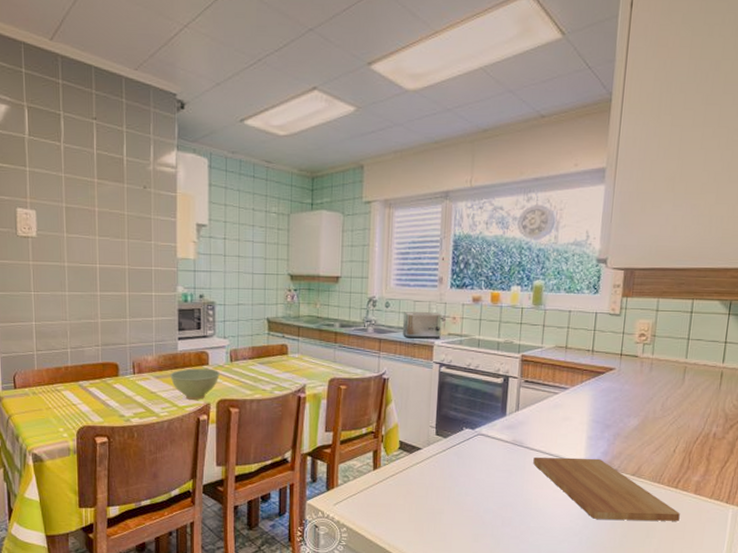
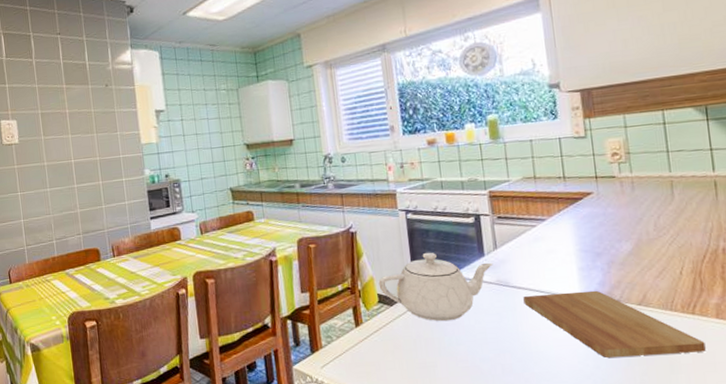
bowl: present [170,368,220,400] -> none [146,243,193,276]
toaster: present [402,311,443,340] -> none [360,160,402,191]
teapot: none [402,406,513,473] -> present [378,252,494,322]

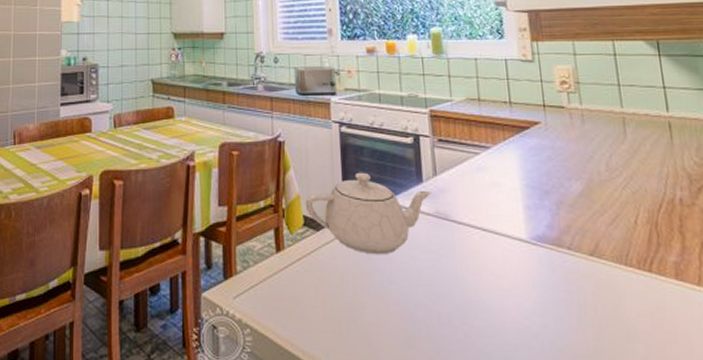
toaster: none [360,160,402,191] -> present [293,65,337,97]
cutting board: present [523,290,706,358] -> none [464,233,665,318]

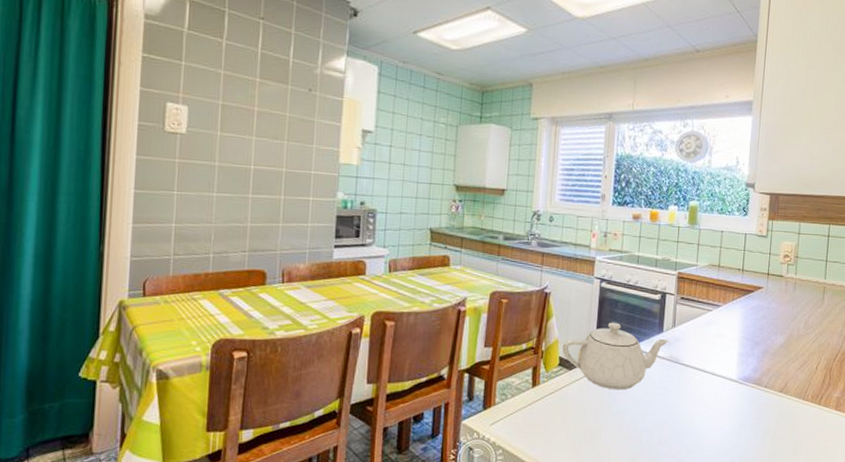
toaster: present [293,65,337,97] -> none [565,226,605,255]

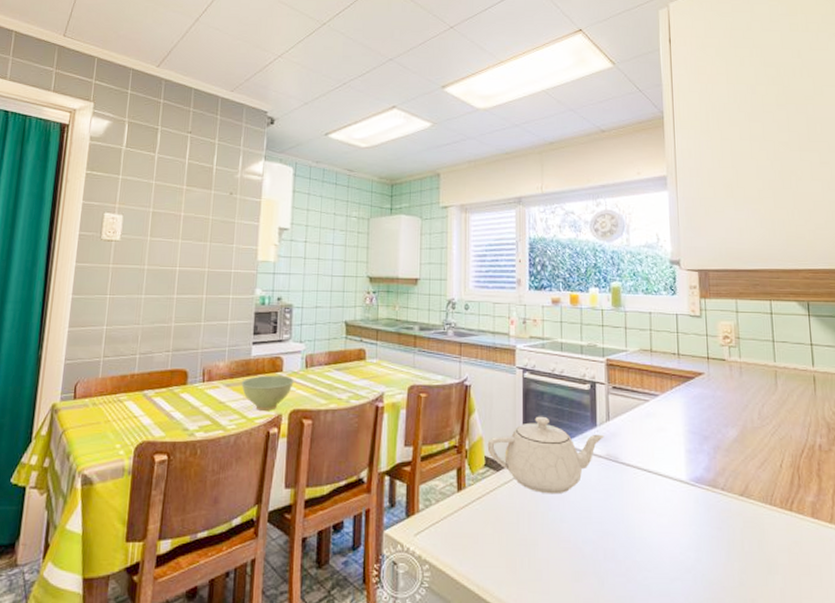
bowl: none [322,278,377,312] -> present [241,375,294,411]

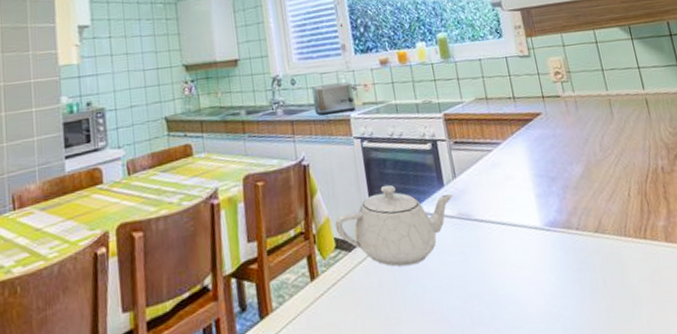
bowl: present [241,375,294,411] -> none [58,187,117,231]
toaster: none [482,313,524,343] -> present [311,81,356,117]

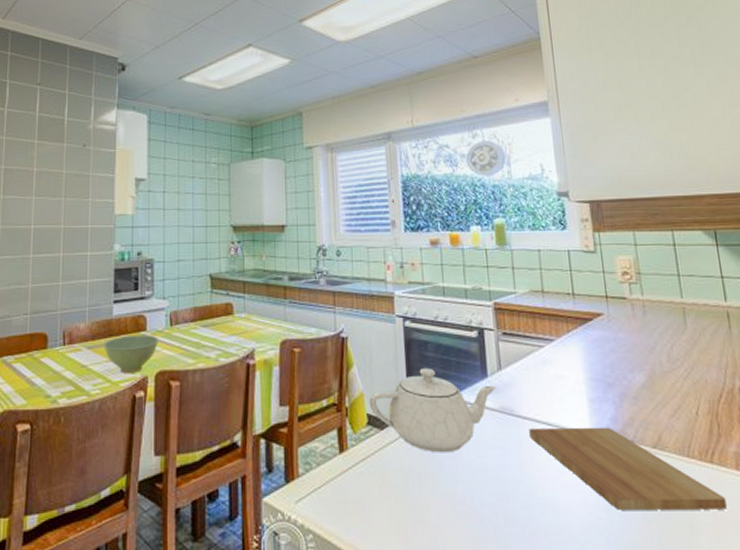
bowl: none [58,187,117,231] -> present [103,335,159,373]
toaster: present [311,81,356,117] -> none [356,258,401,291]
cutting board: none [486,218,662,295] -> present [529,427,727,510]

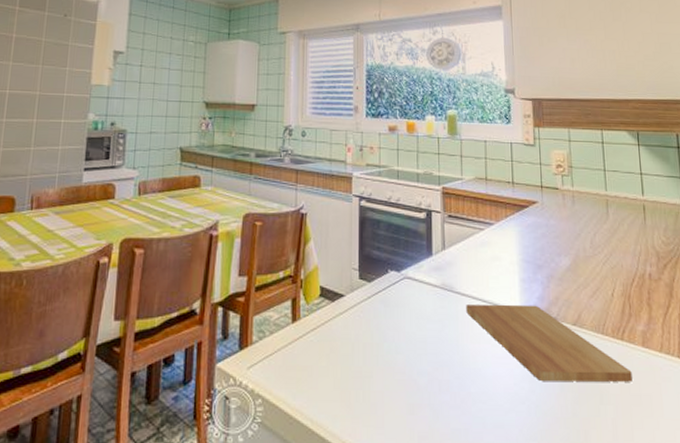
bowl: present [103,335,159,373] -> none [71,202,126,239]
teapot: present [369,367,497,453] -> none [323,245,440,325]

